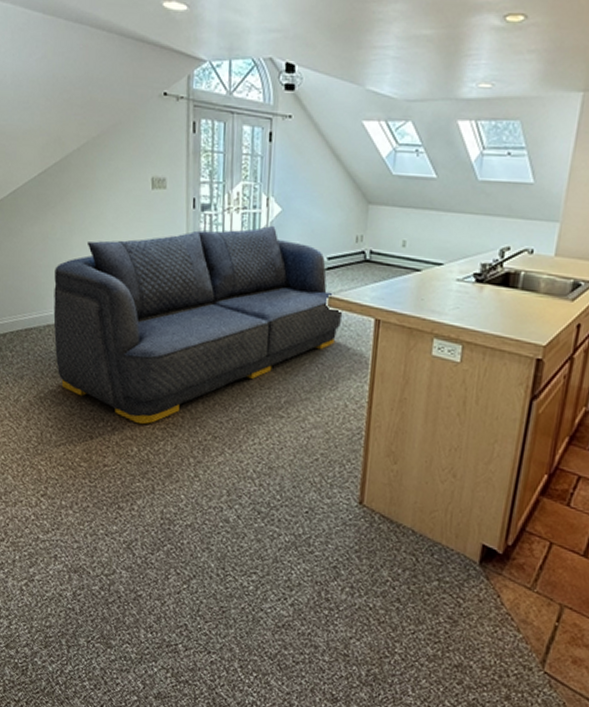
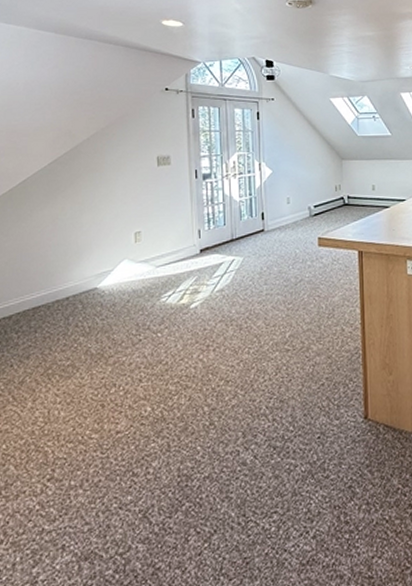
sofa: present [53,226,343,425] -> none [63,186,332,383]

